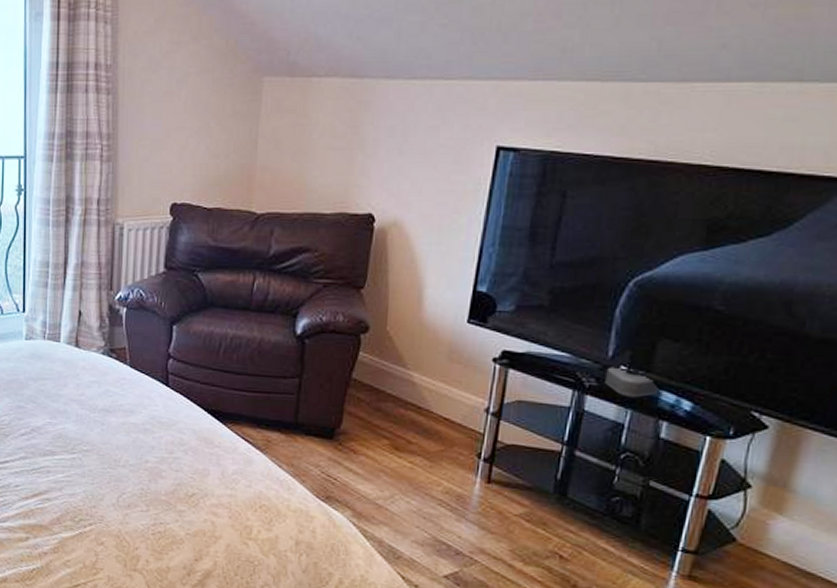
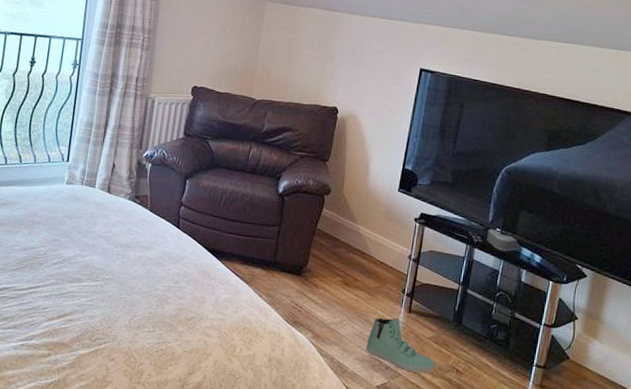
sneaker: none [428,490,528,560] -> present [366,317,435,373]

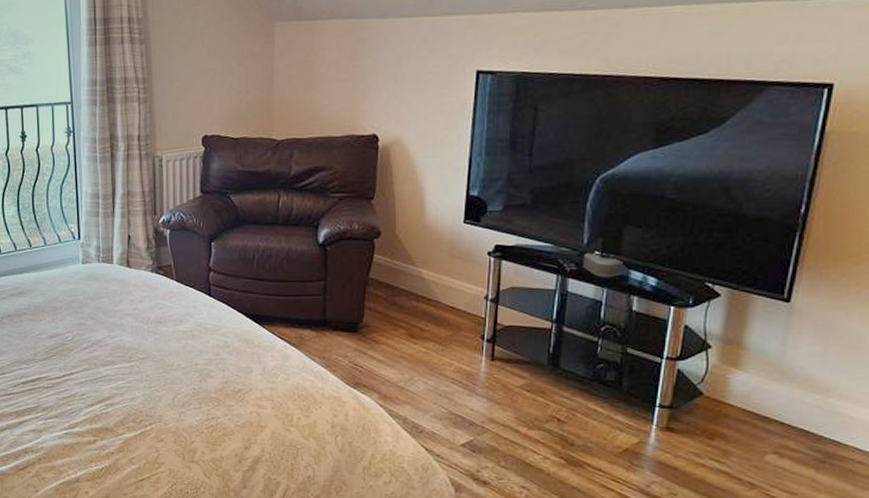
sneaker: present [366,317,435,373] -> none [444,368,531,426]

